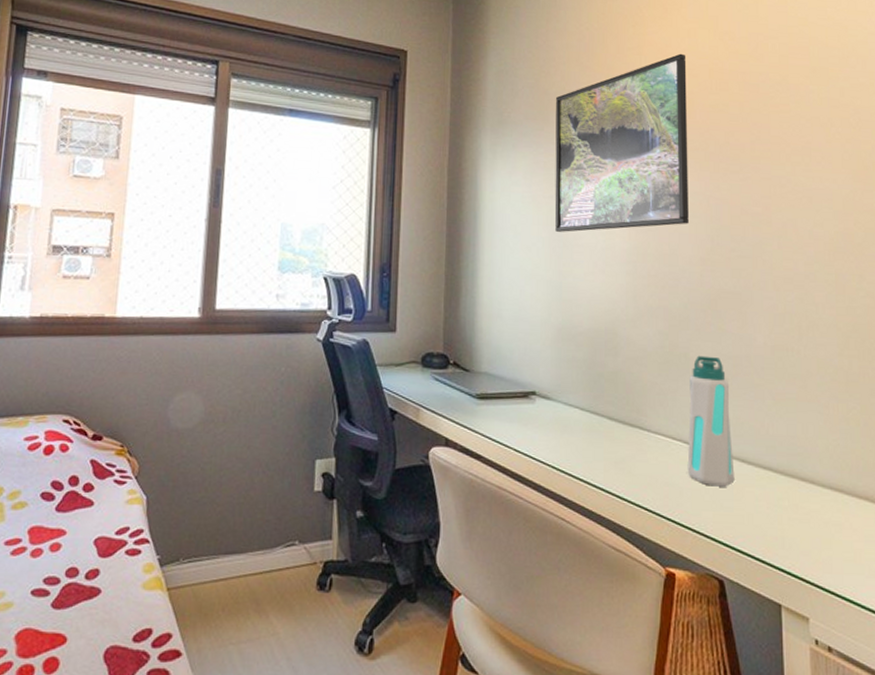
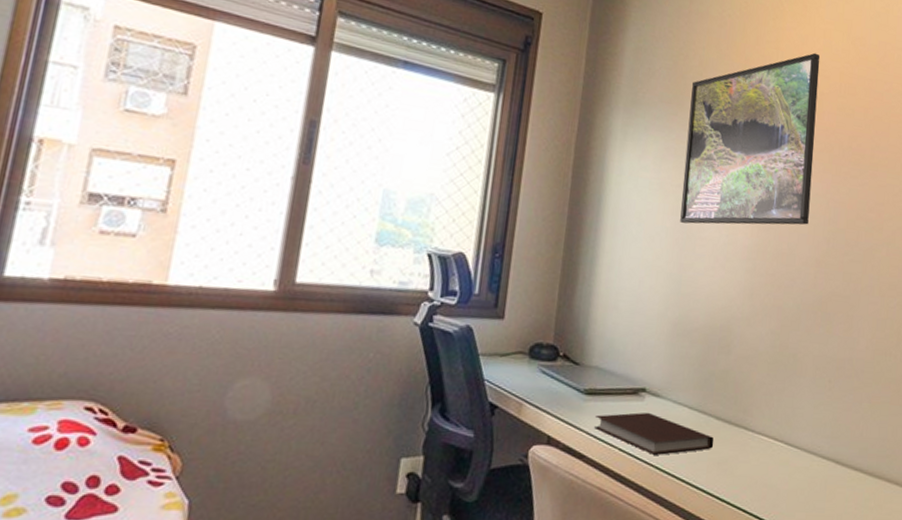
notebook: none [489,414,609,455] -> present [594,412,714,455]
water bottle: present [687,355,735,487] -> none [785,357,832,488]

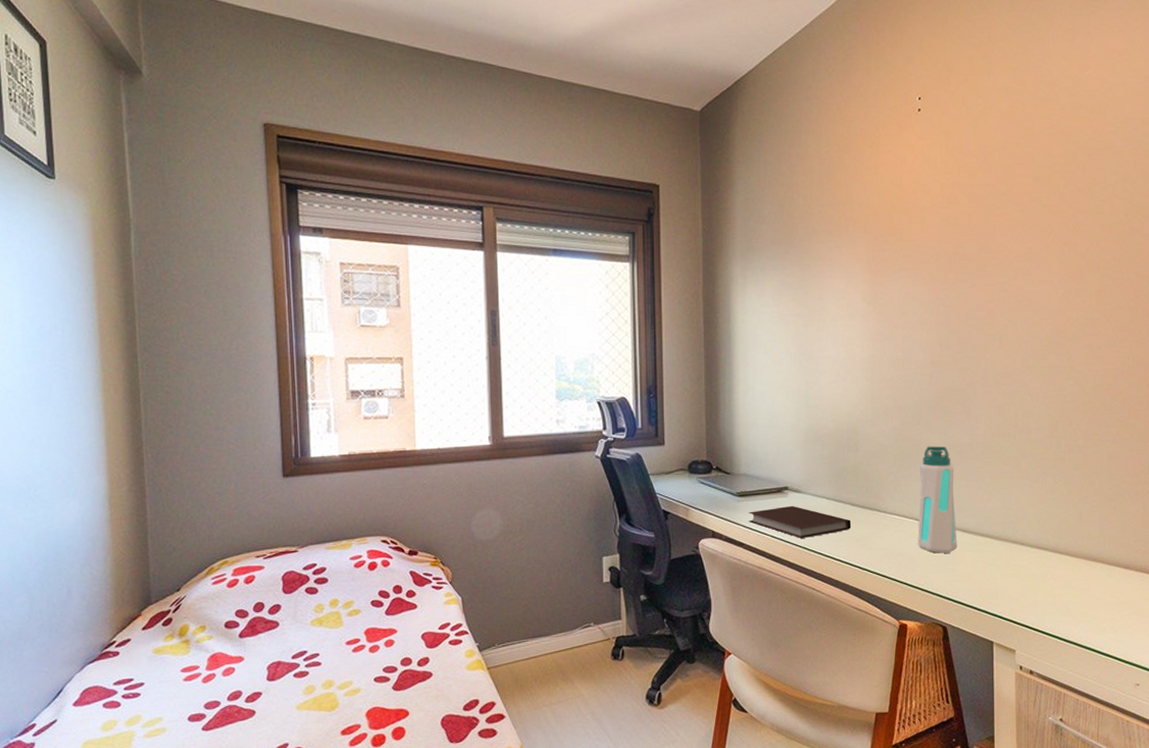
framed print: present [680,52,821,225] -> none [800,170,921,346]
water bottle: none [785,357,832,488] -> present [917,446,957,553]

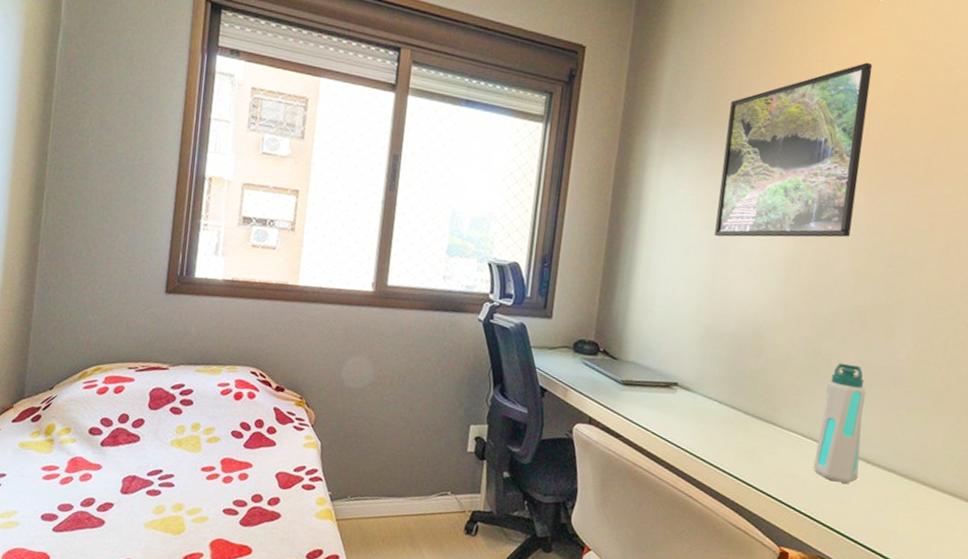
notebook: present [749,505,852,538] -> none [630,402,743,441]
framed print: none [800,170,921,346] -> present [714,62,873,238]

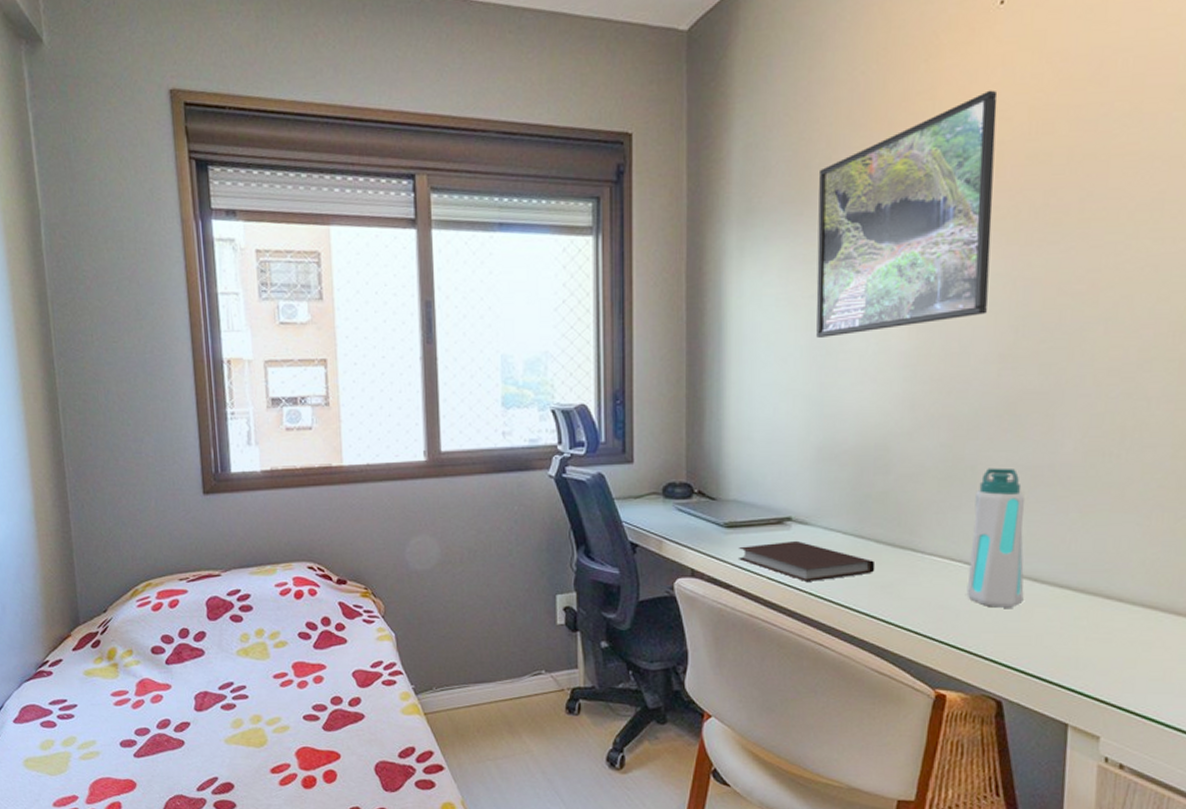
notebook: none [630,402,743,441] -> present [739,540,876,581]

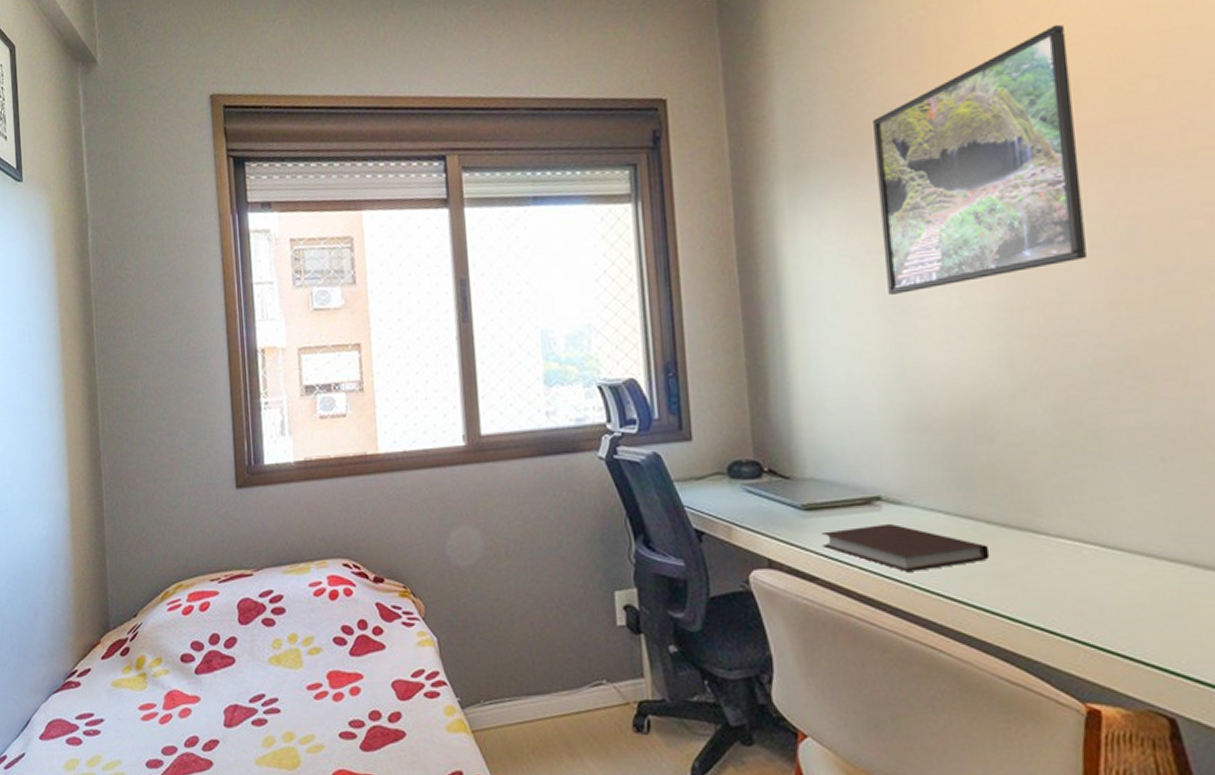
water bottle: present [966,468,1026,608] -> none [1103,431,1185,600]

